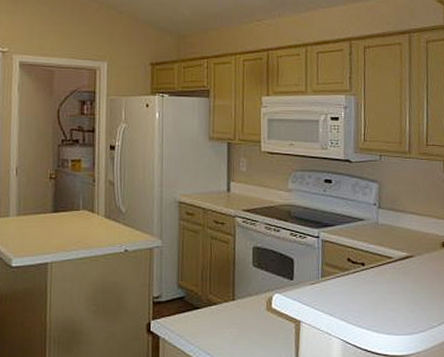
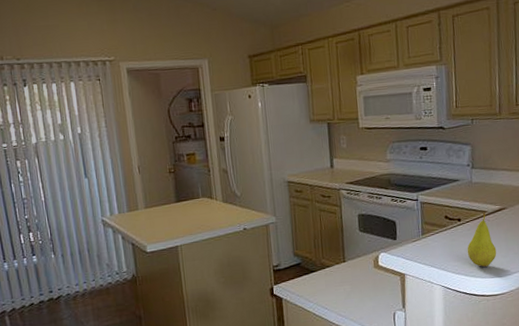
fruit: none [370,258,403,321] -> present [467,212,497,267]

